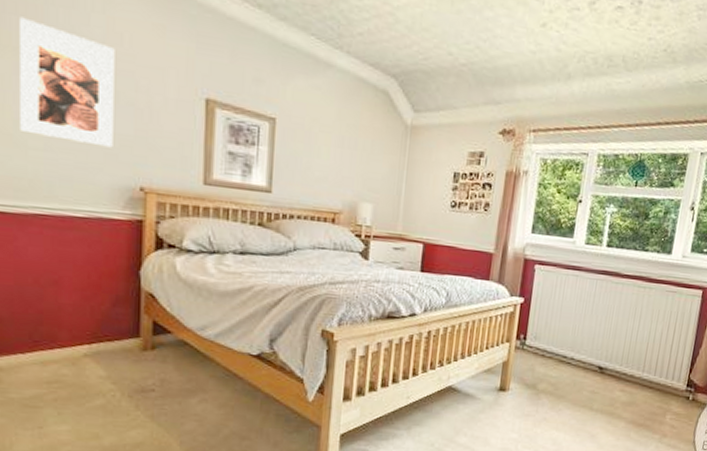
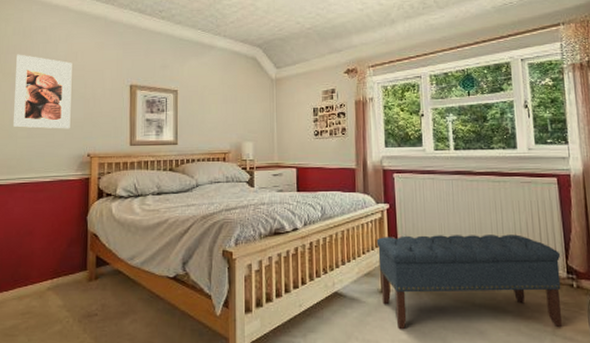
bench: none [498,333,685,435] -> present [376,234,563,329]

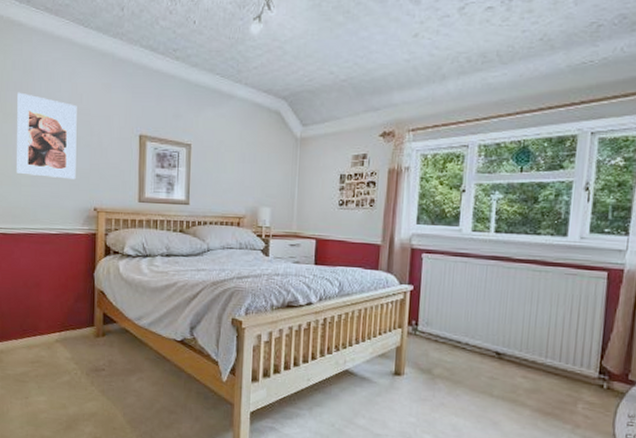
bench: present [376,234,563,329] -> none [393,319,595,426]

